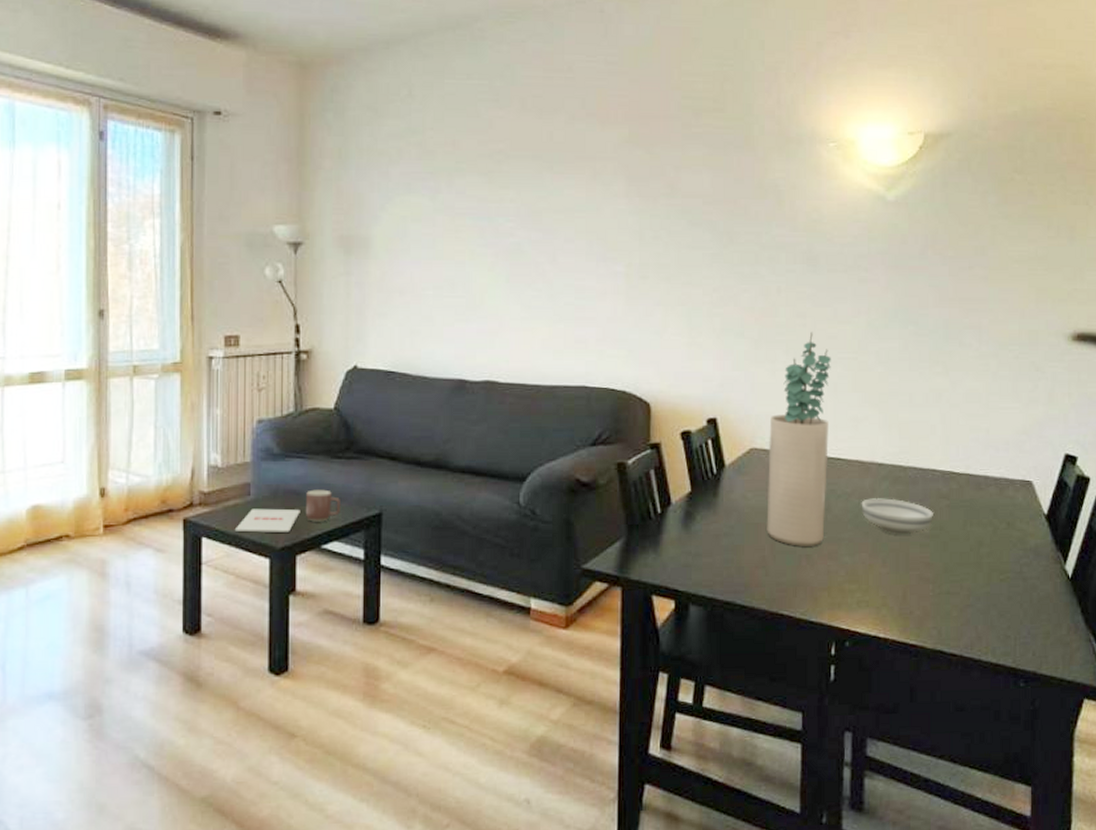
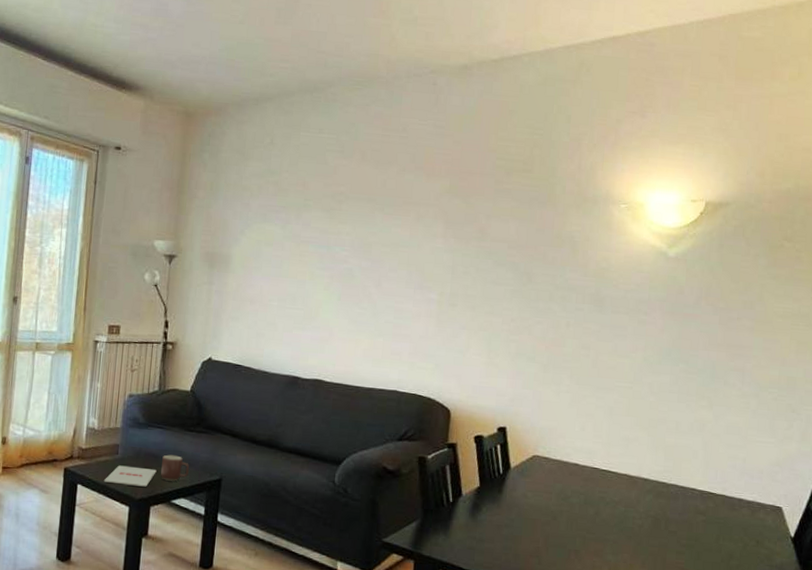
vase: present [767,331,831,546] -> none [542,361,609,544]
bowl: present [861,498,935,535] -> none [626,507,691,542]

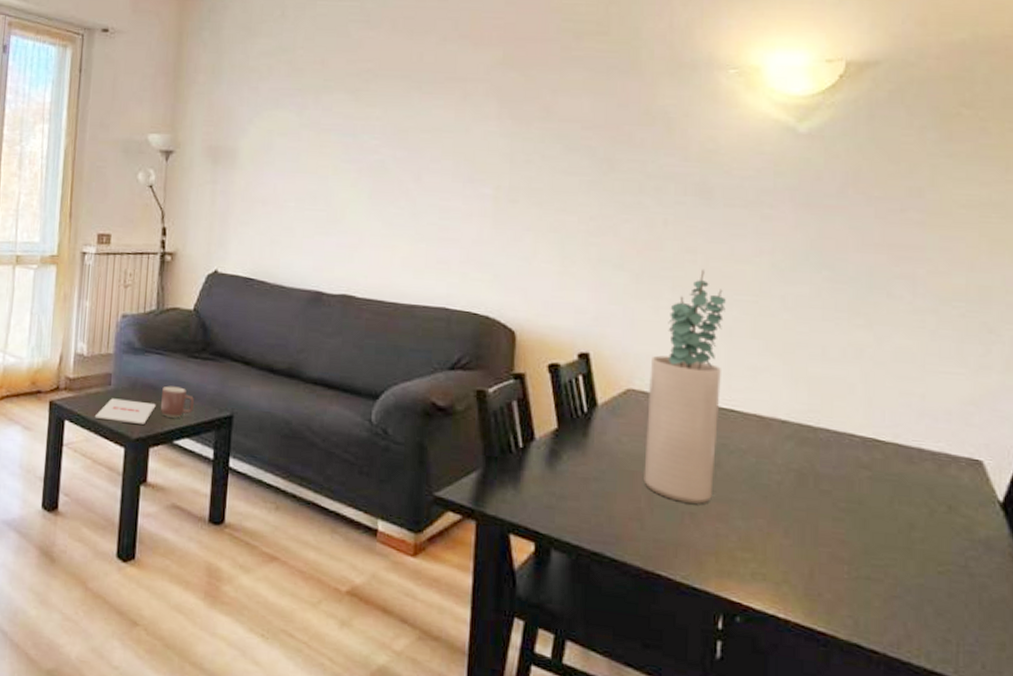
vase: none [542,361,609,544] -> present [643,269,726,504]

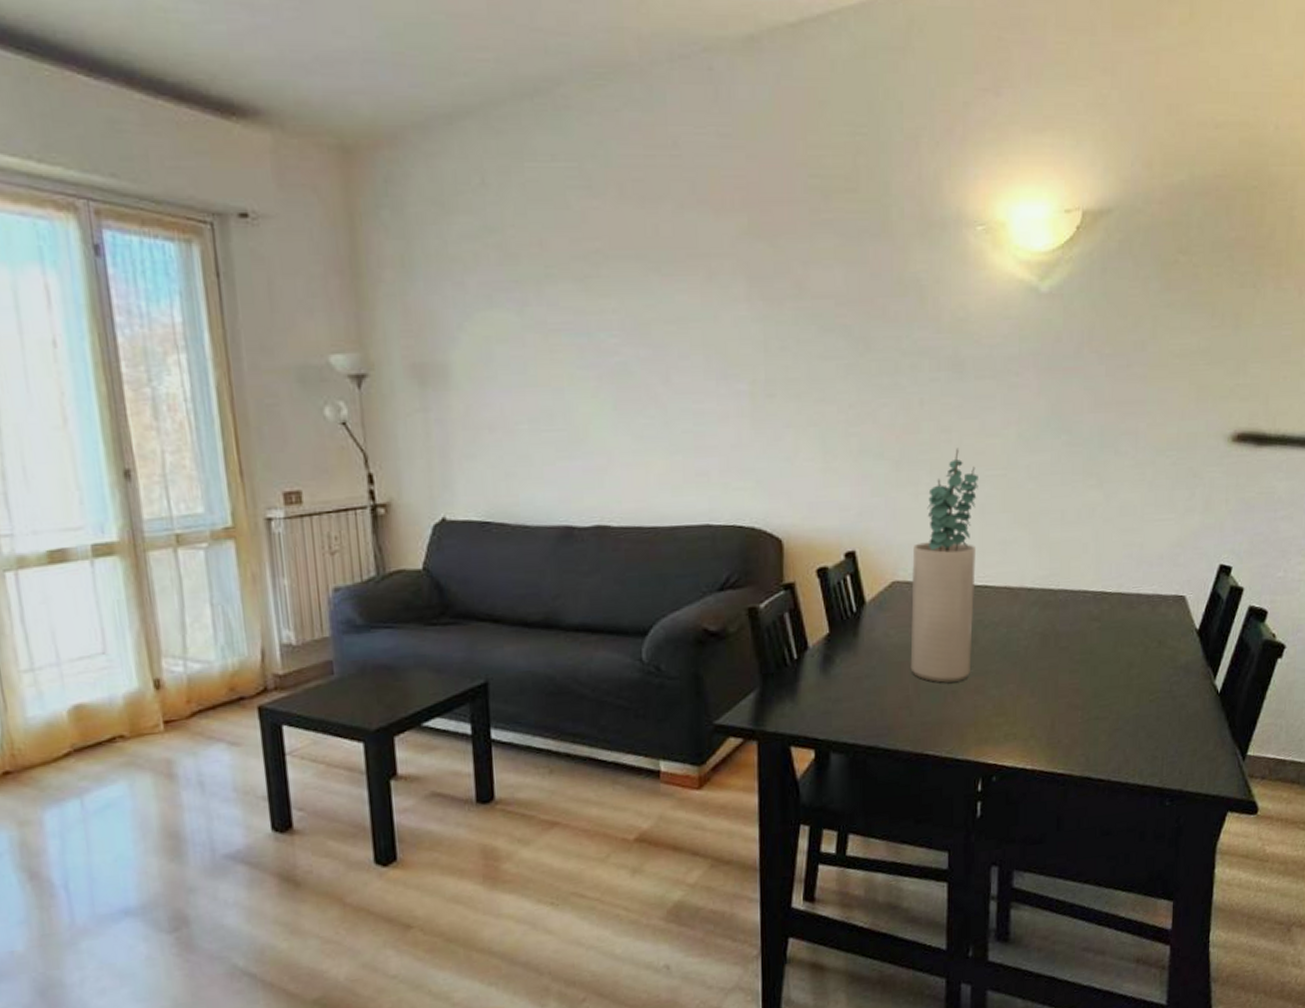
magazine: present [94,398,156,424] -> none [319,685,394,717]
mug: present [161,385,194,418] -> none [399,661,440,699]

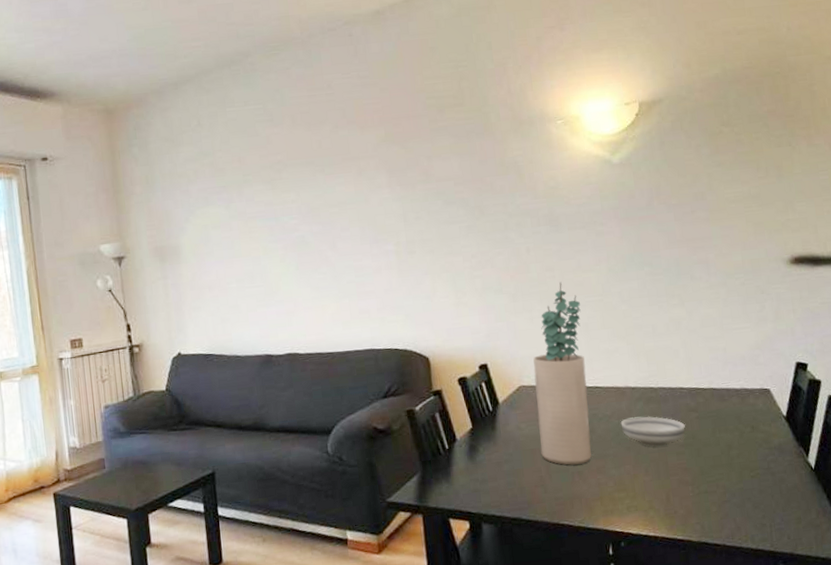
bowl: none [1009,624,1085,663] -> present [620,416,686,447]

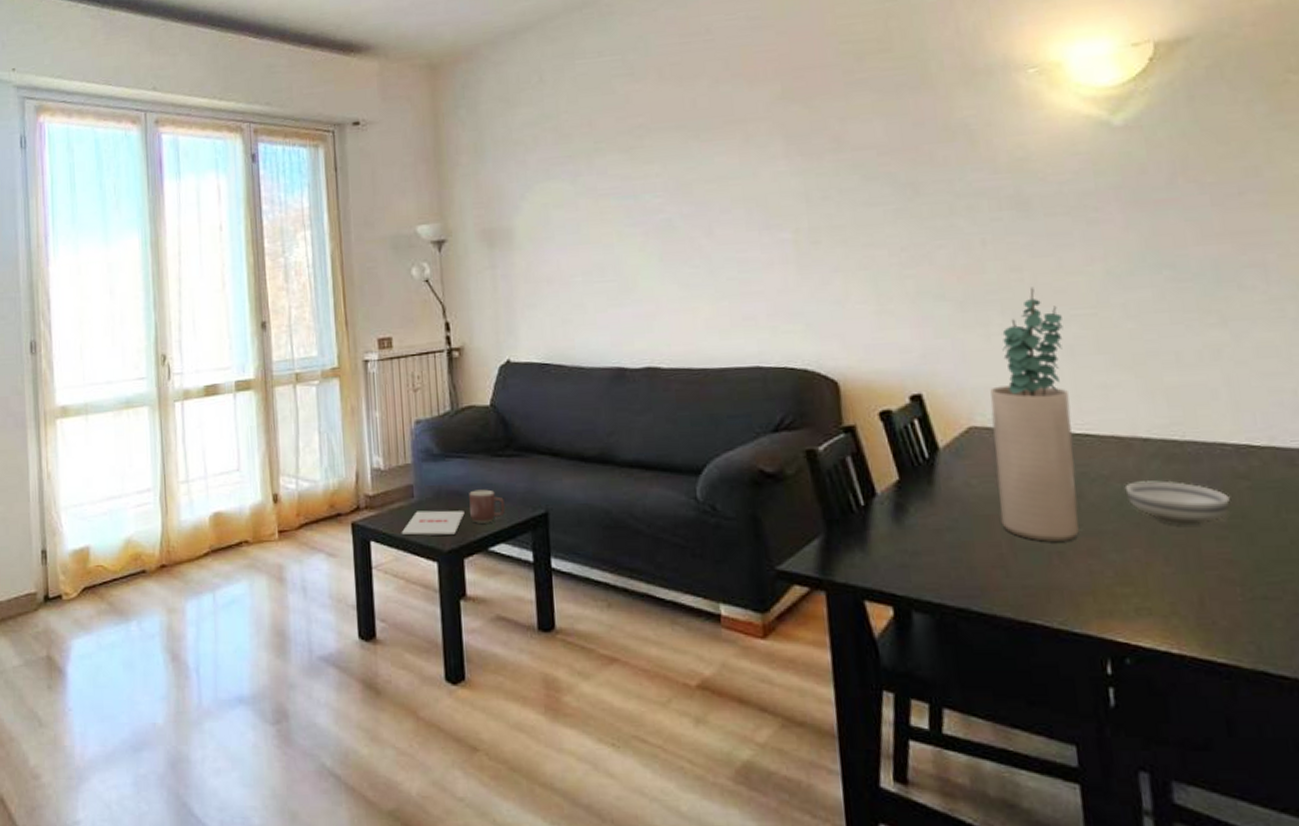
magazine: none [95,476,148,500] -> present [401,510,465,536]
mug: none [151,457,180,485] -> present [469,489,505,523]

